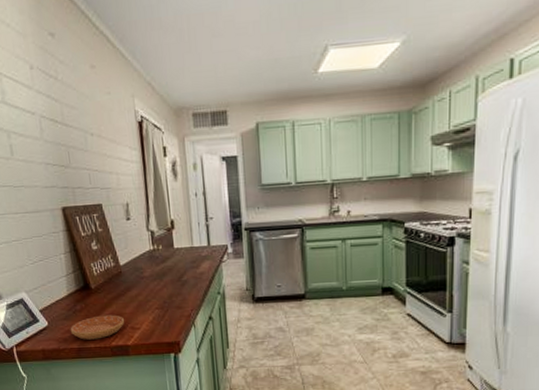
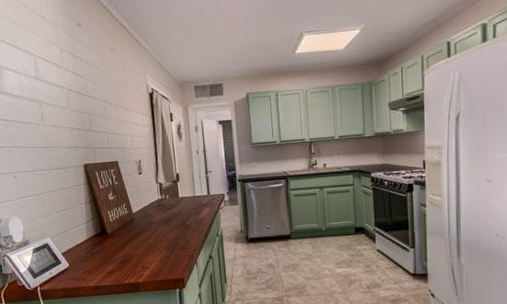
saucer: present [70,315,124,340] -> none [88,256,136,279]

